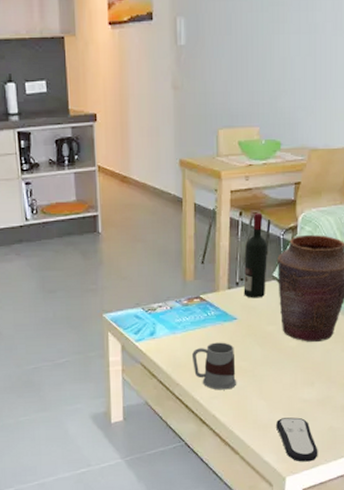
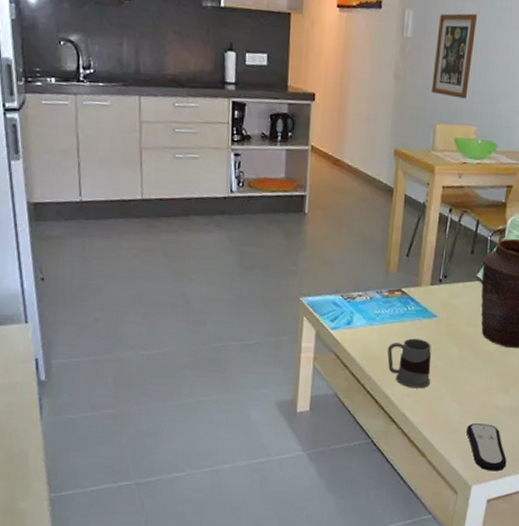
wall art: none [210,13,250,101] -> present [431,13,478,99]
wine bottle: present [243,212,268,299] -> none [446,211,475,298]

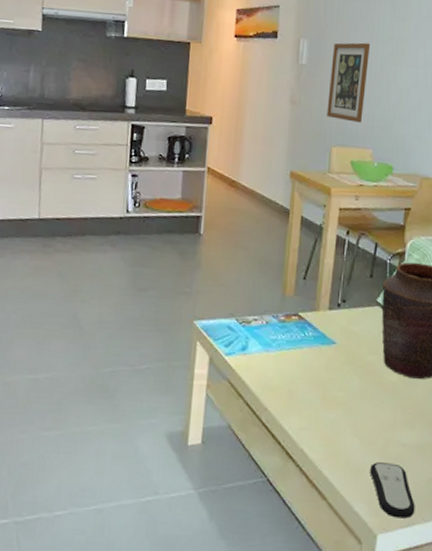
mug: present [387,338,432,389] -> none [283,366,331,422]

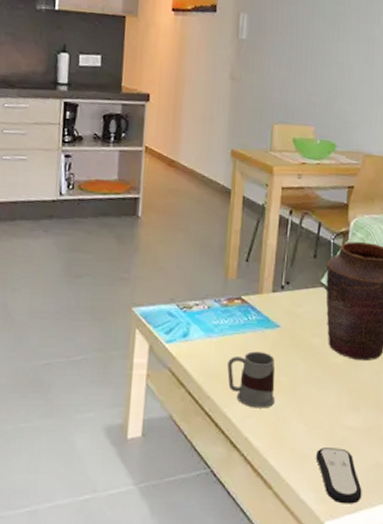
mug: none [283,366,331,422] -> present [226,351,276,408]
wall art: present [326,42,371,123] -> none [268,17,312,99]

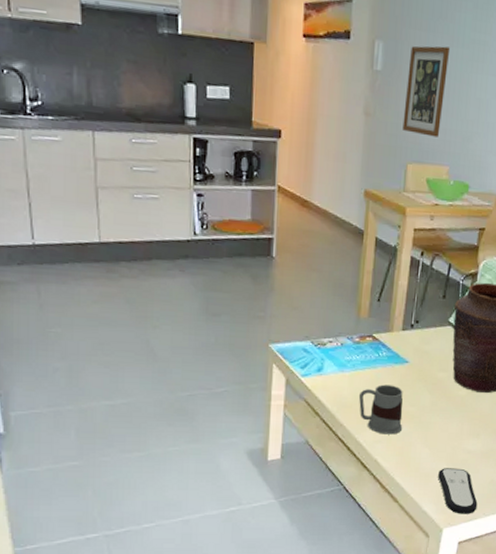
wall art: none [268,17,312,99] -> present [402,46,451,137]

